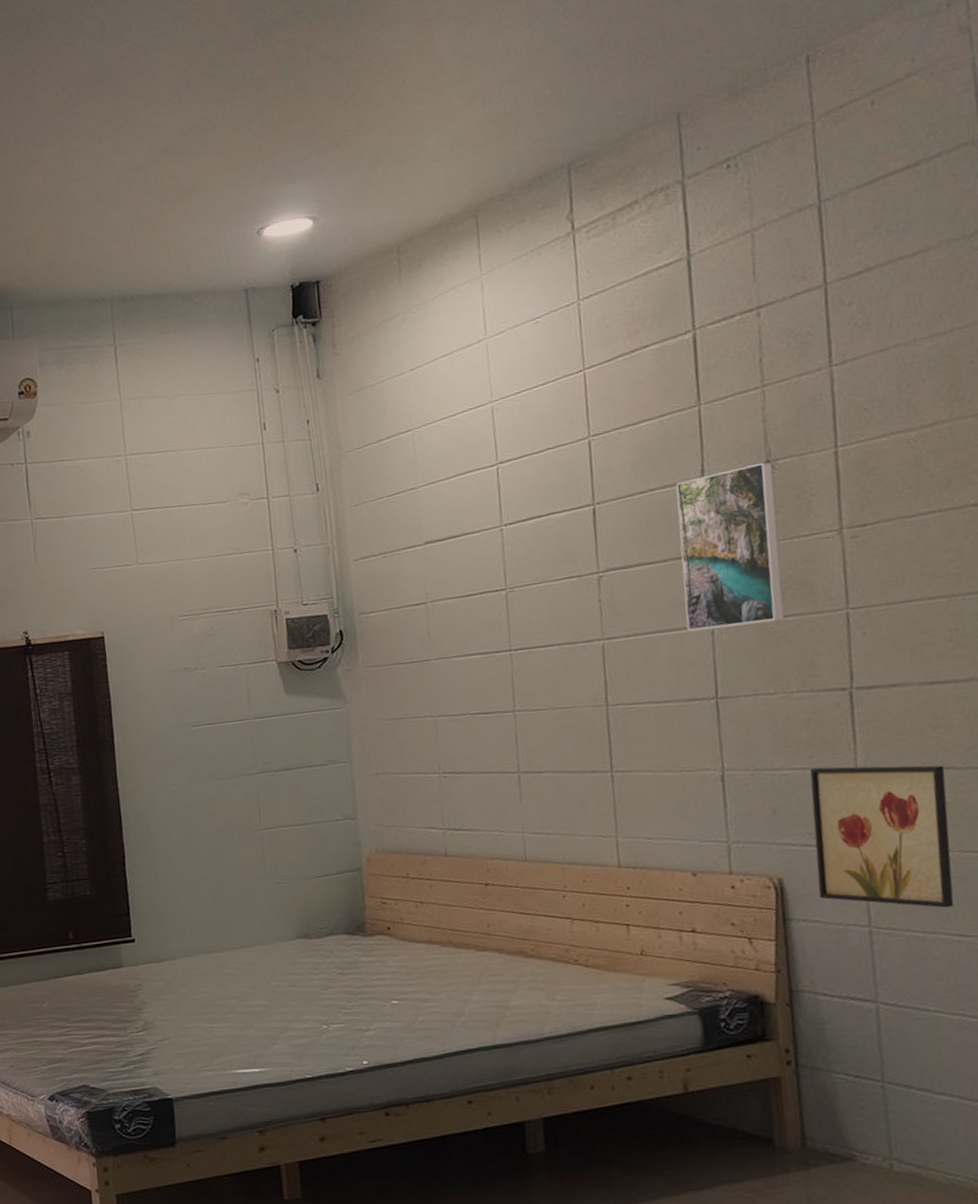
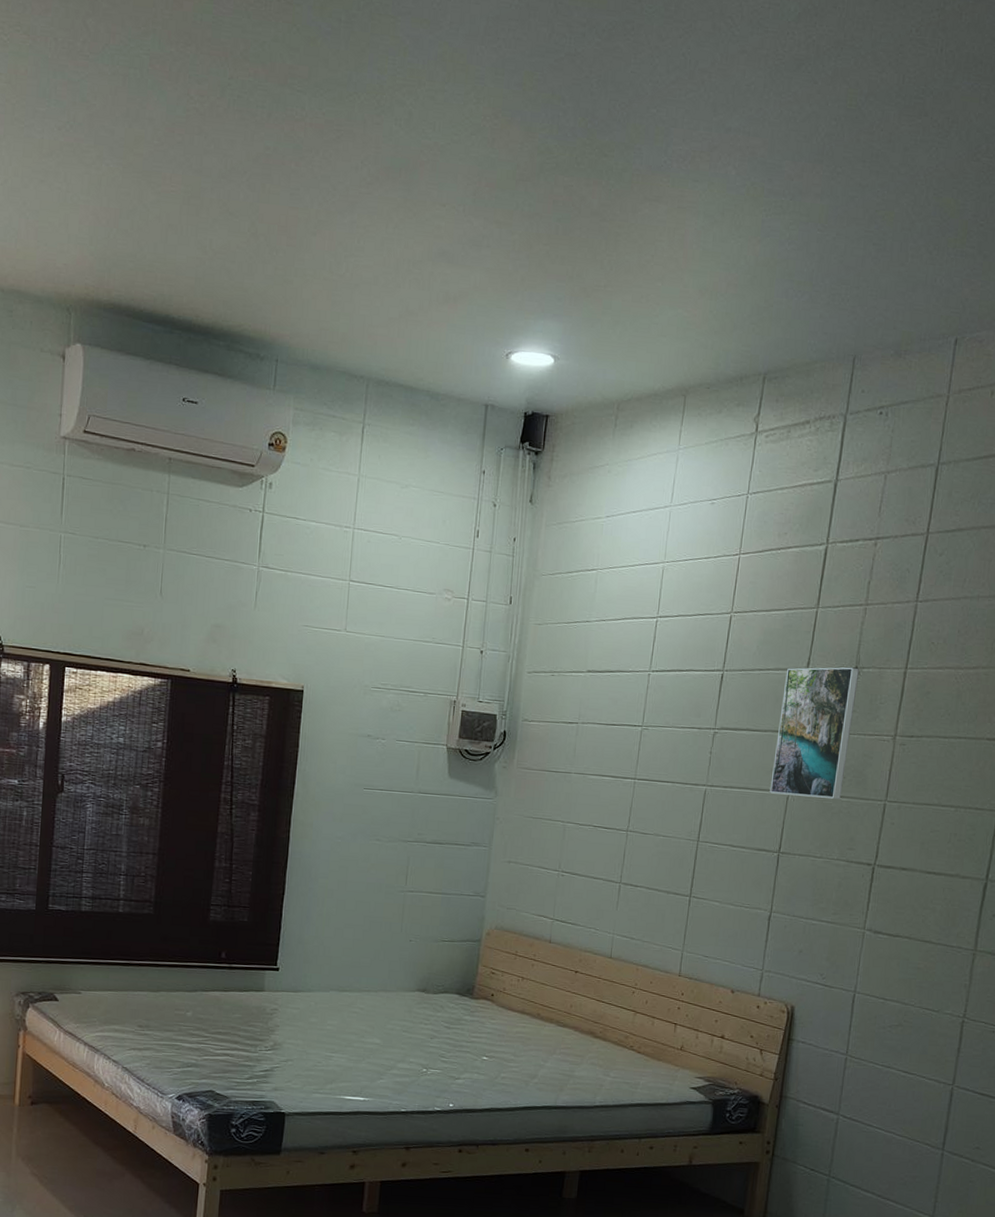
wall art: present [809,765,955,908] -> none [817,922,924,1050]

